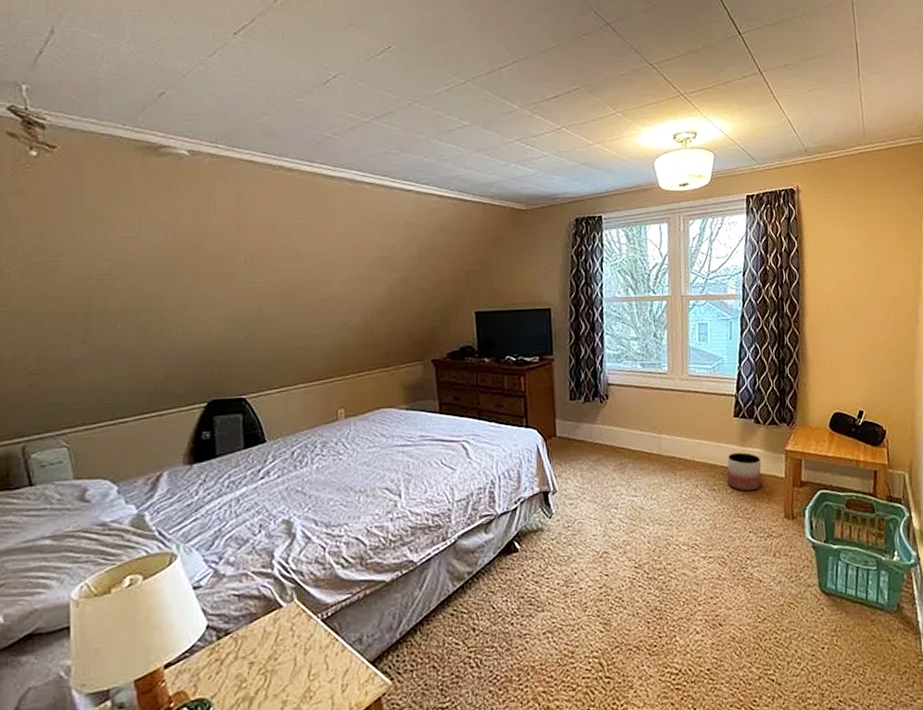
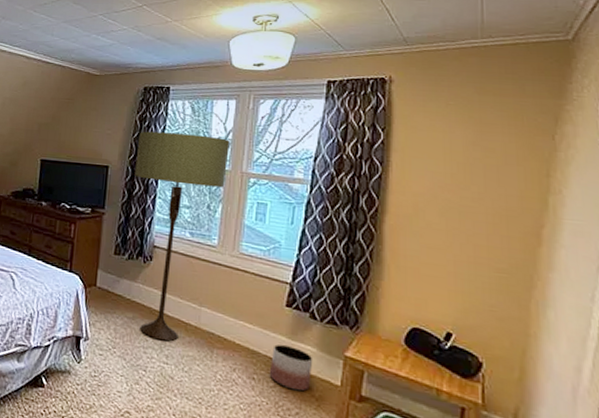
floor lamp: none [577,263,668,476] -> present [135,131,230,341]

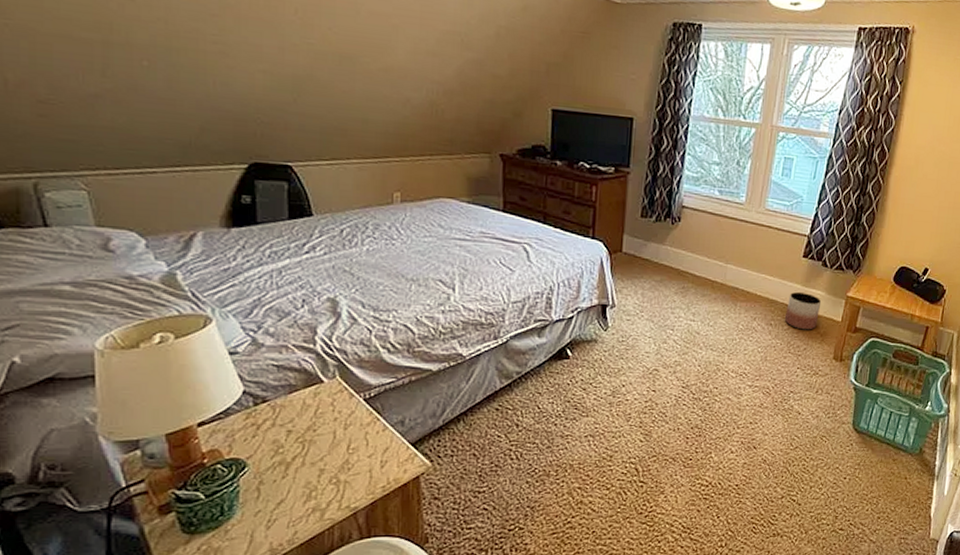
floor lamp: present [135,131,230,341] -> none [662,77,762,300]

